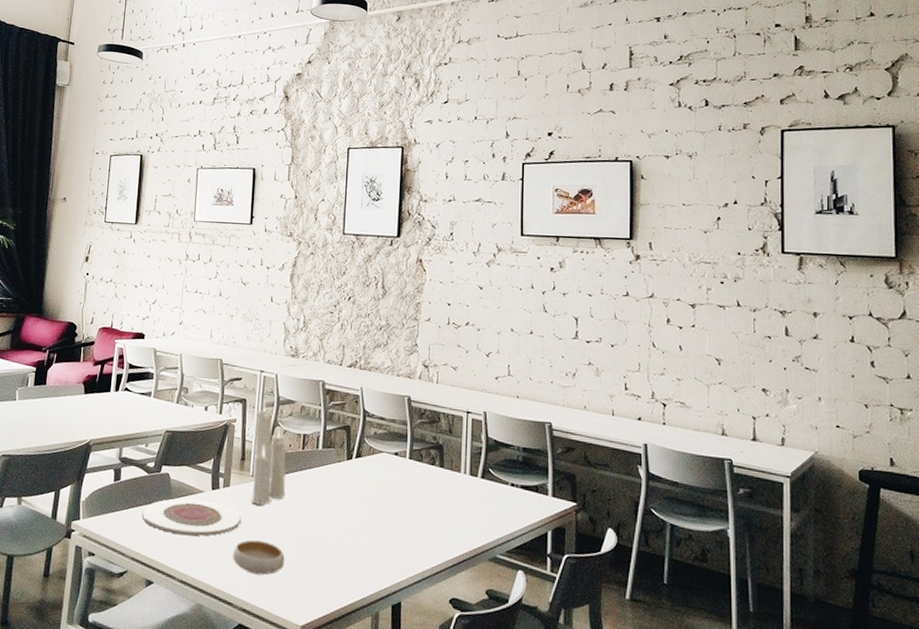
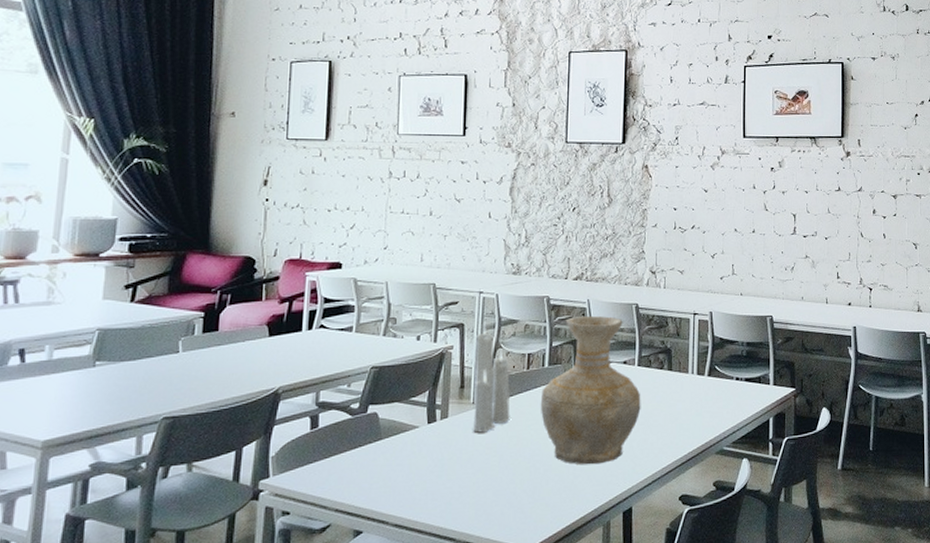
plate: present [142,498,241,536] -> none [346,435,461,476]
bowl: present [233,539,285,575] -> none [454,469,511,505]
vase: none [313,403,412,553] -> present [540,316,641,465]

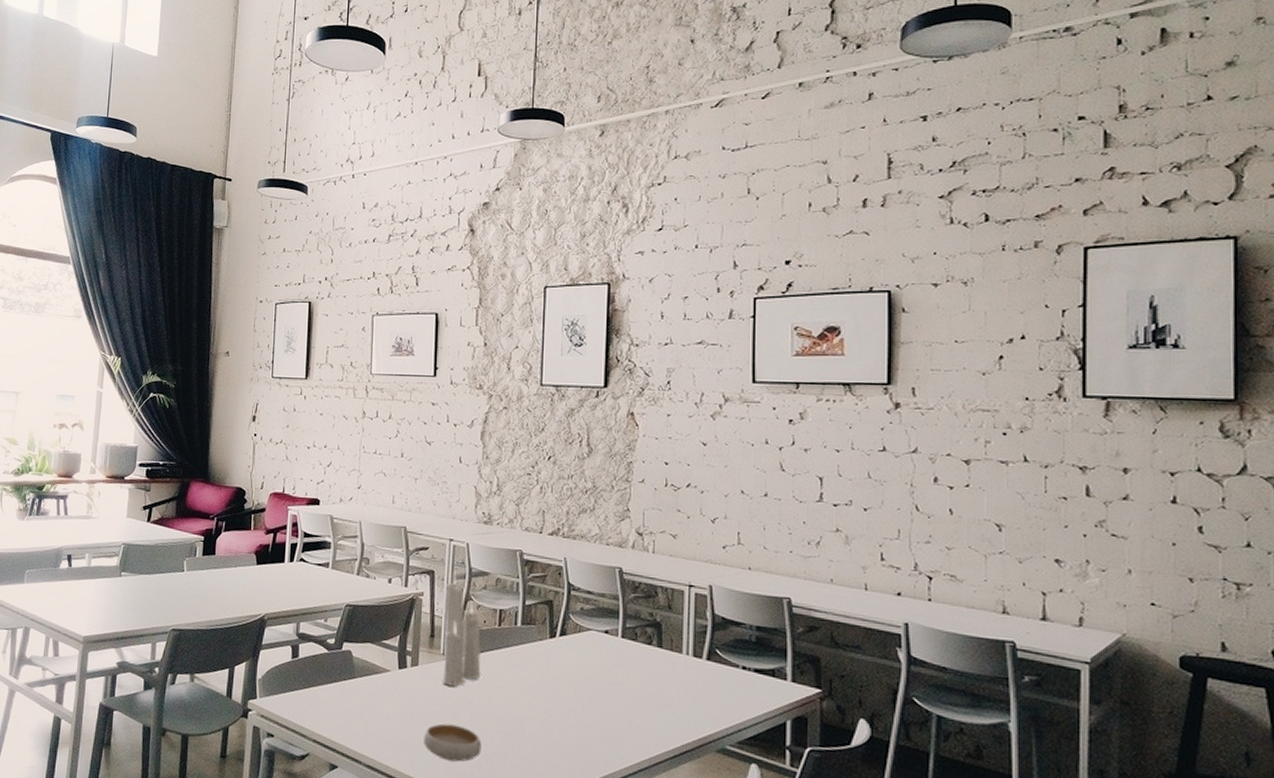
bowl: none [454,469,511,505] -> present [424,723,482,762]
vase: present [540,316,641,465] -> none [512,575,625,741]

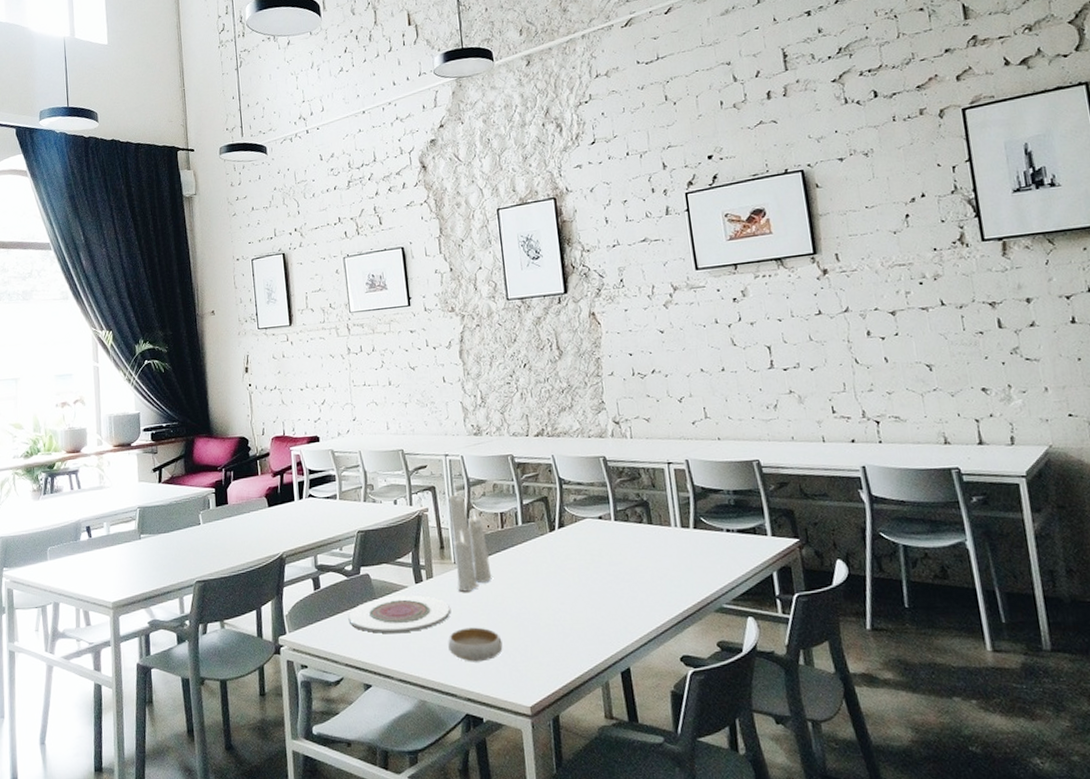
plate: none [323,677,431,719] -> present [348,595,450,633]

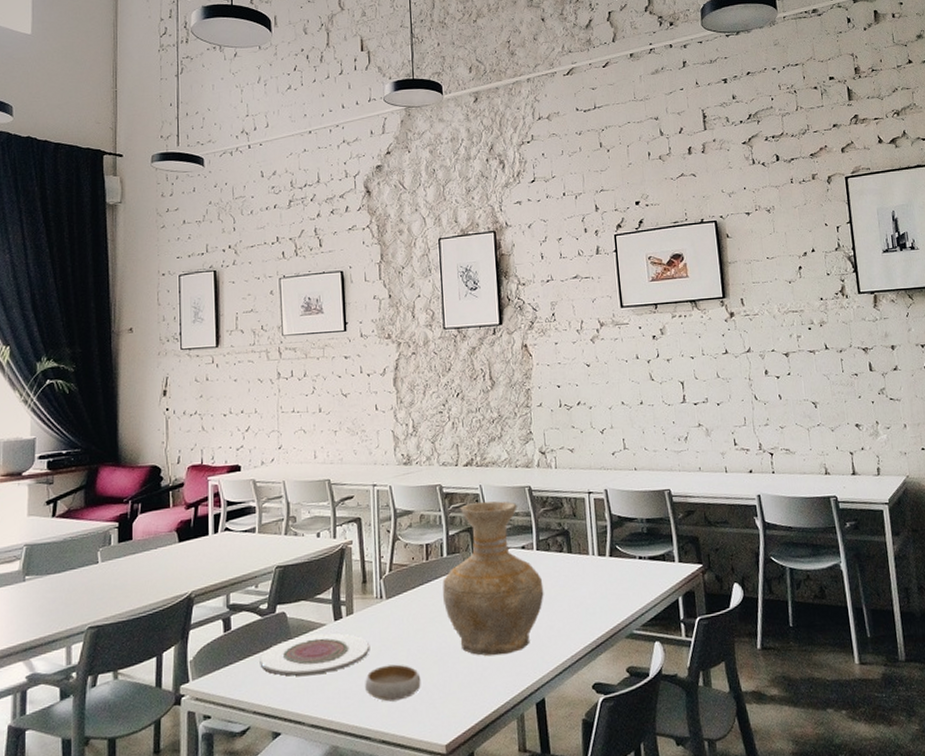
candle: present [447,483,494,592] -> none [372,514,415,628]
vase: none [519,471,625,624] -> present [442,501,544,656]

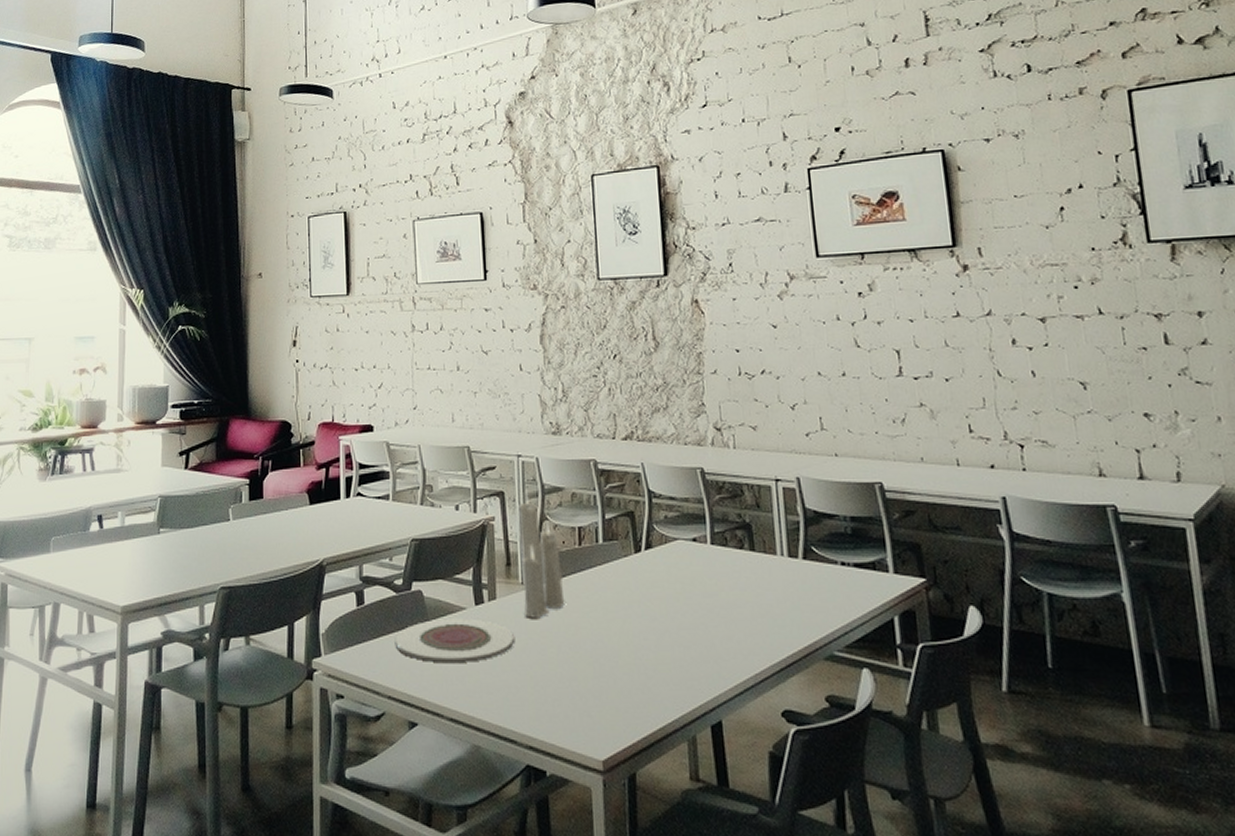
bowl: present [365,664,421,702] -> none [509,661,574,703]
candle: none [372,514,415,628] -> present [517,489,567,618]
vase: present [442,501,544,656] -> none [597,483,721,664]

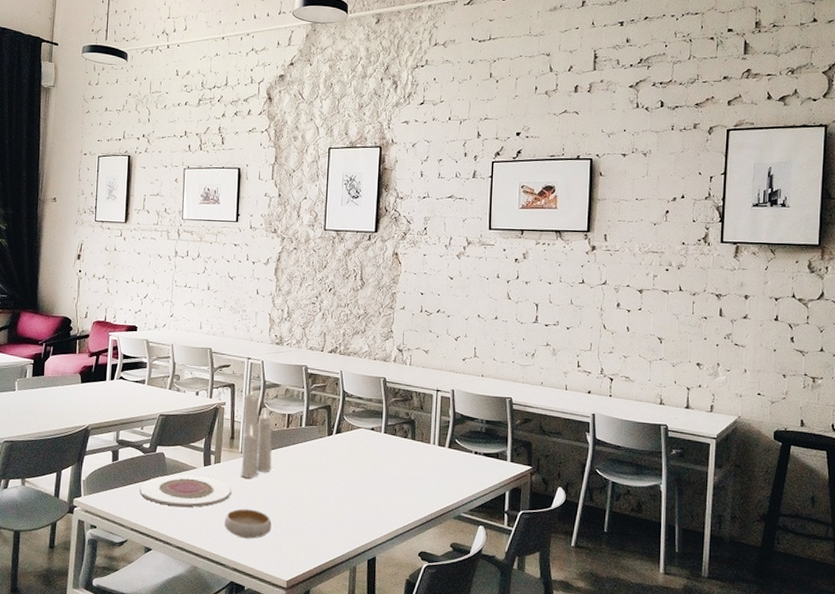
bowl: none [509,661,574,703] -> present [224,508,272,539]

